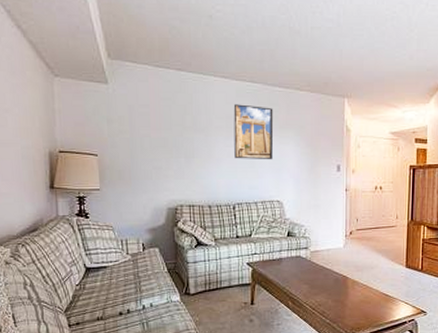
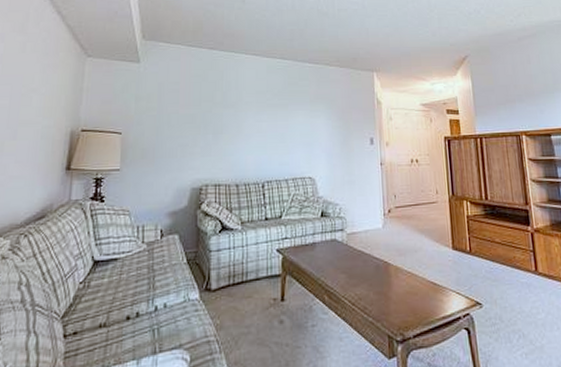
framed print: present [233,104,274,160] -> none [264,80,304,135]

